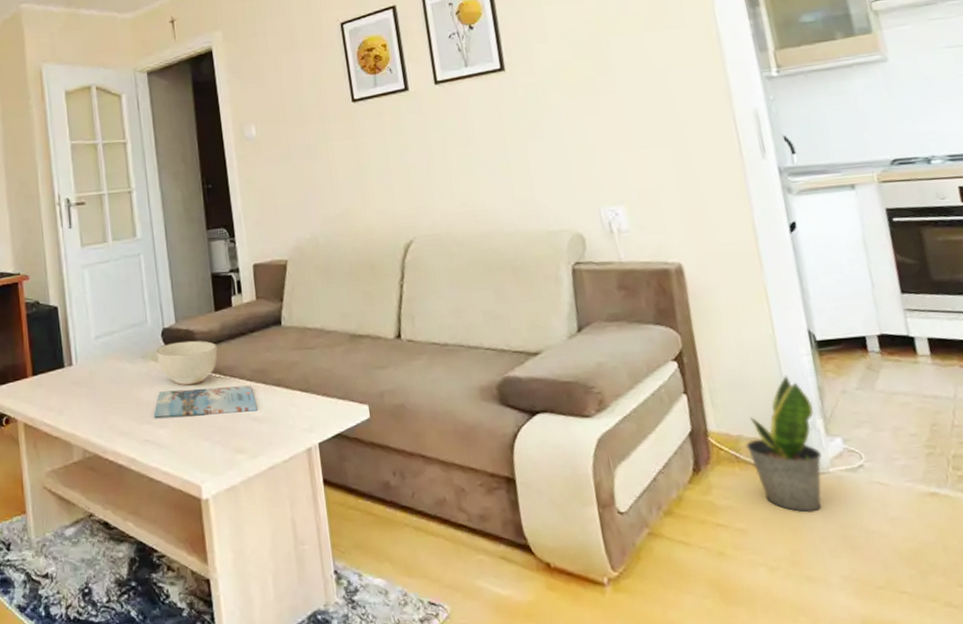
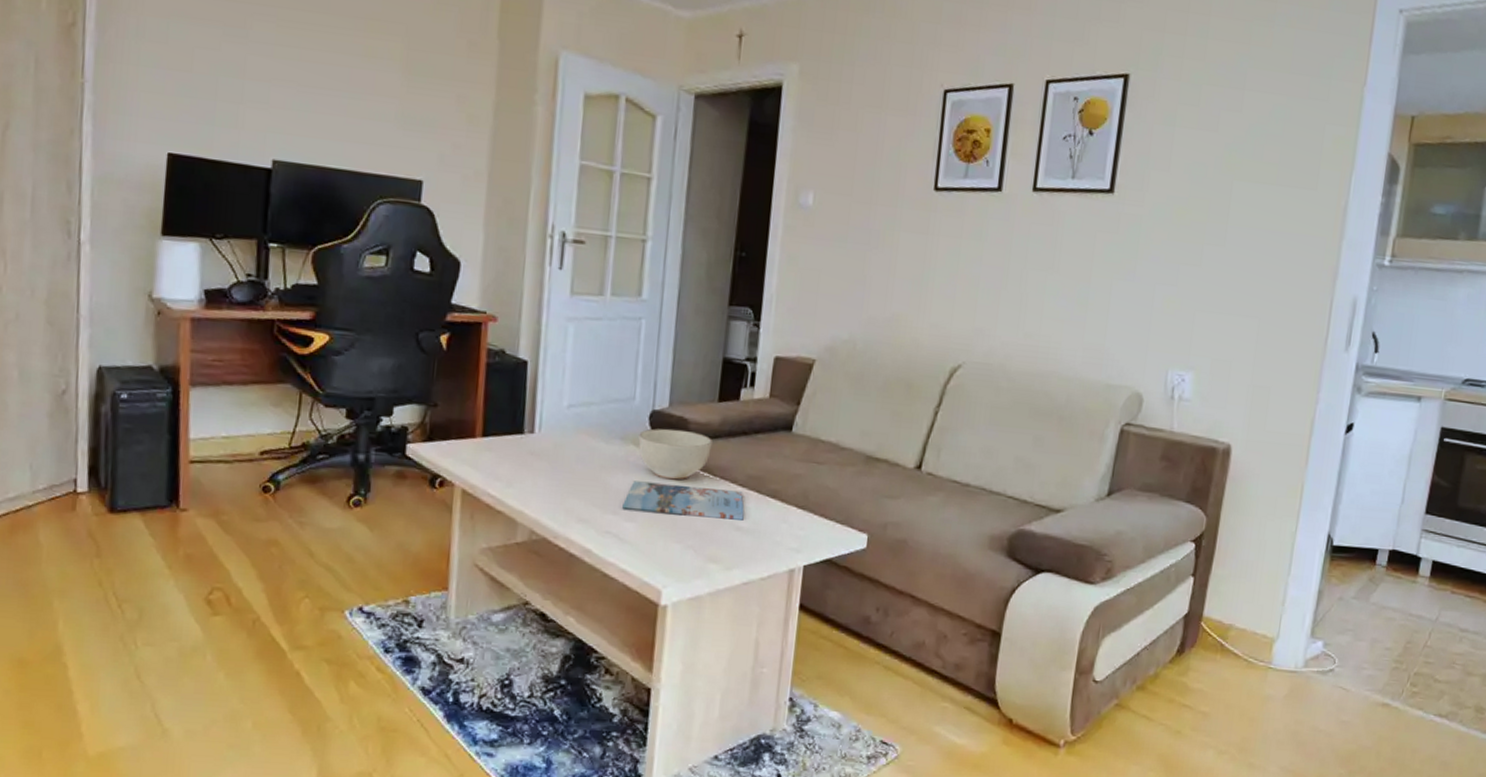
potted plant: present [745,375,822,512] -> none [1234,573,1308,705]

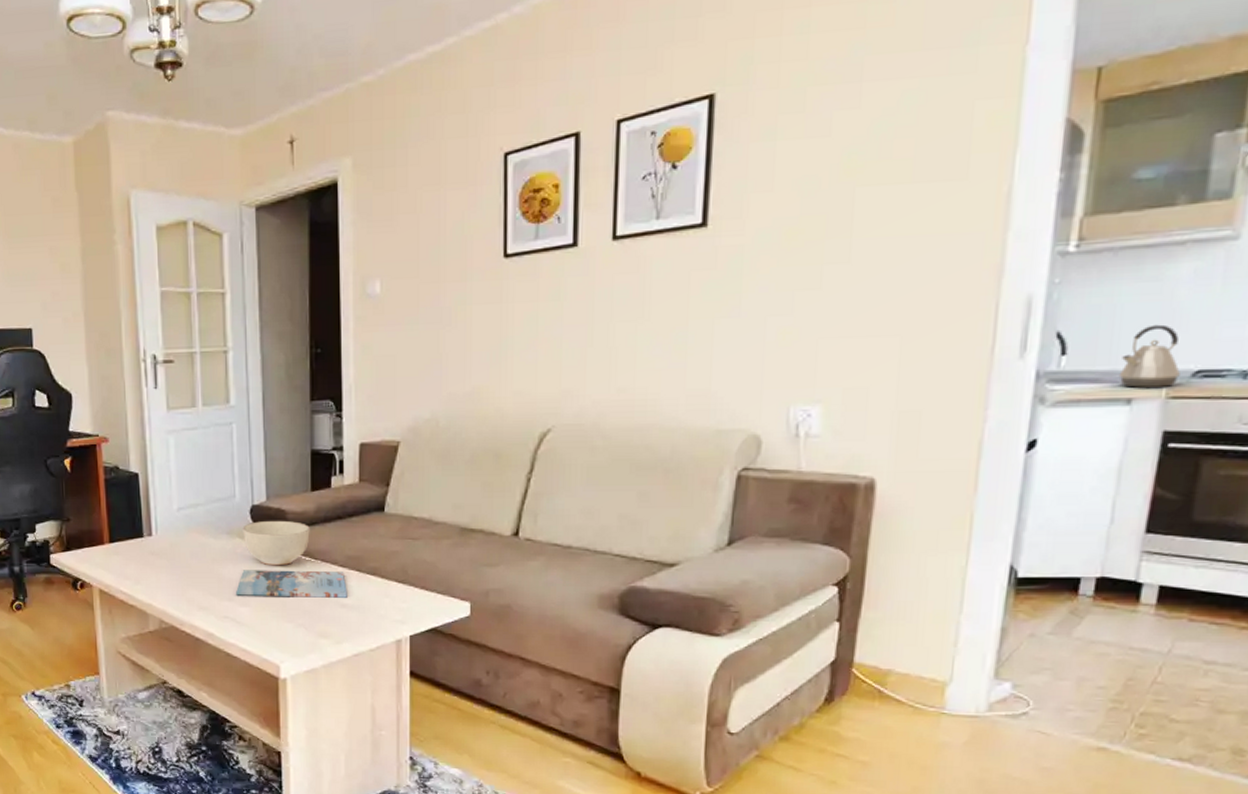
kettle: none [1413,336,1455,391] -> present [1118,324,1180,389]

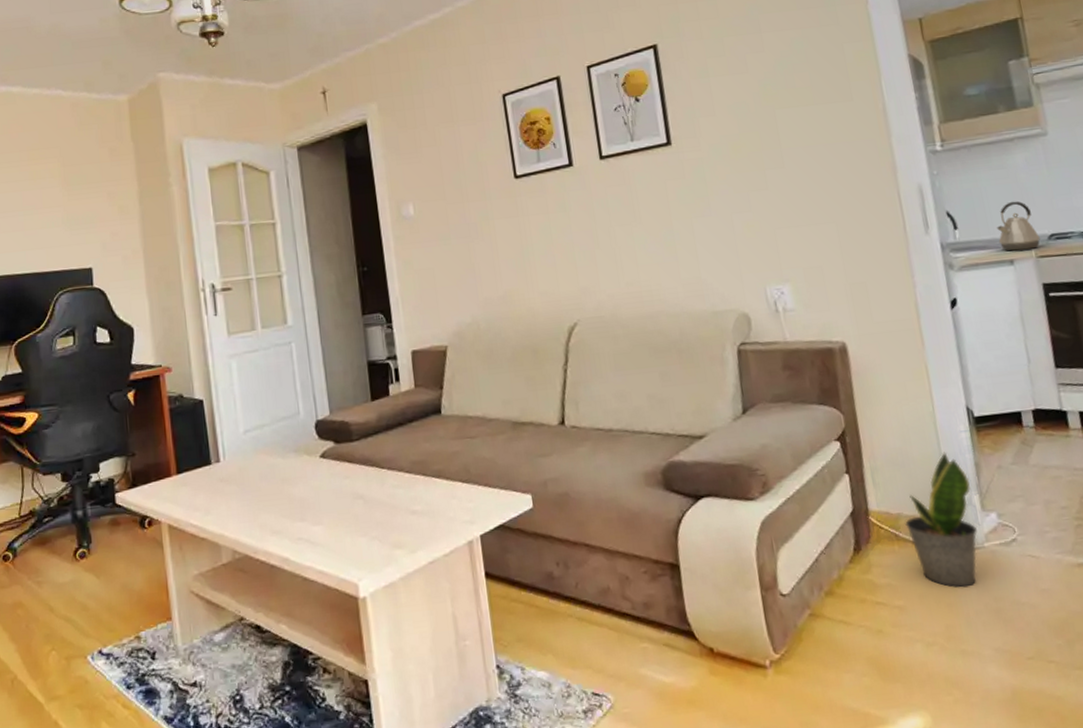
magazine: present [236,570,347,598] -> none [308,477,417,515]
bowl: present [243,520,311,566] -> none [309,432,375,480]
potted plant: none [894,611,988,752] -> present [905,451,977,587]

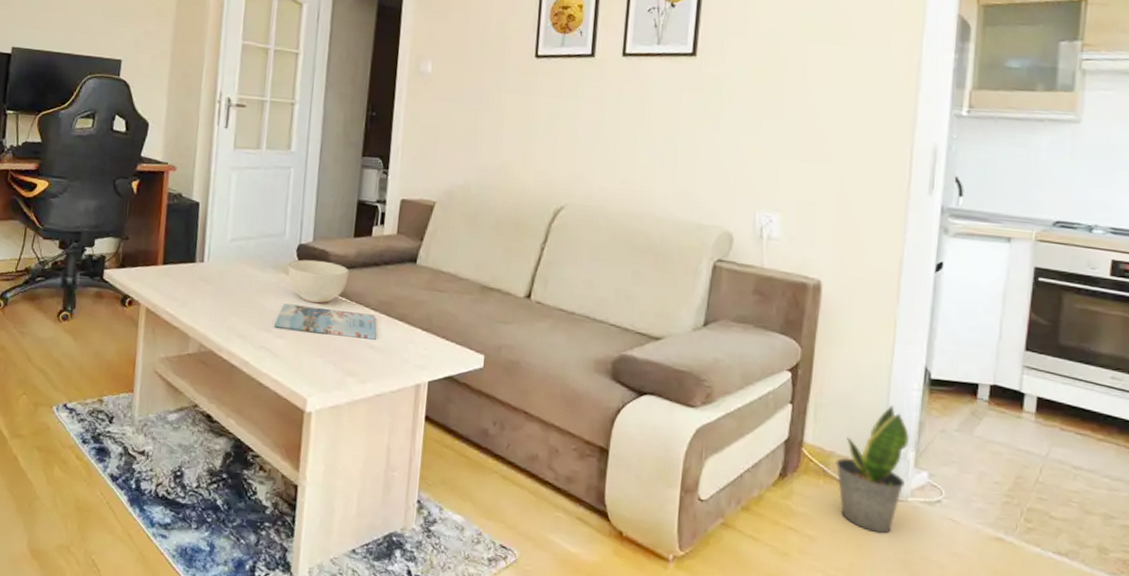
magazine: none [308,477,417,515] -> present [274,303,376,340]
bowl: none [309,432,375,480] -> present [288,259,350,304]
kettle: present [997,201,1040,251] -> none [1001,180,1045,232]

